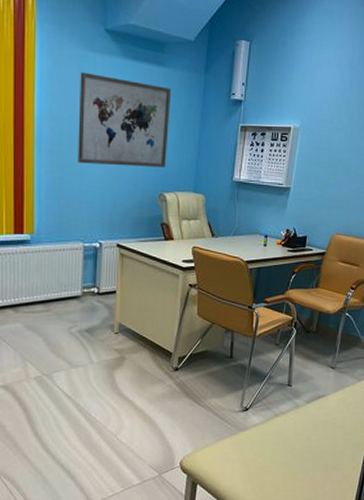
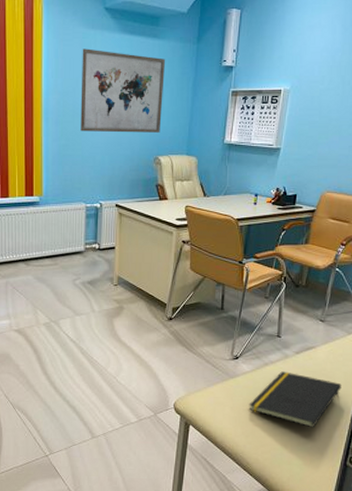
notepad: none [259,422,352,481] -> present [248,371,342,428]

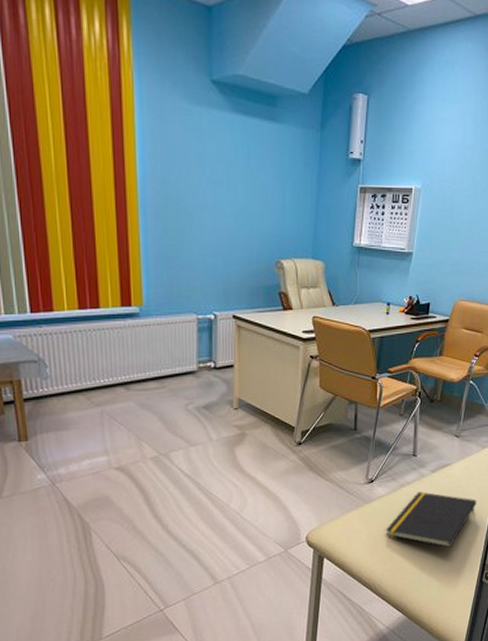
wall art: present [80,48,166,133] -> none [185,128,286,232]

